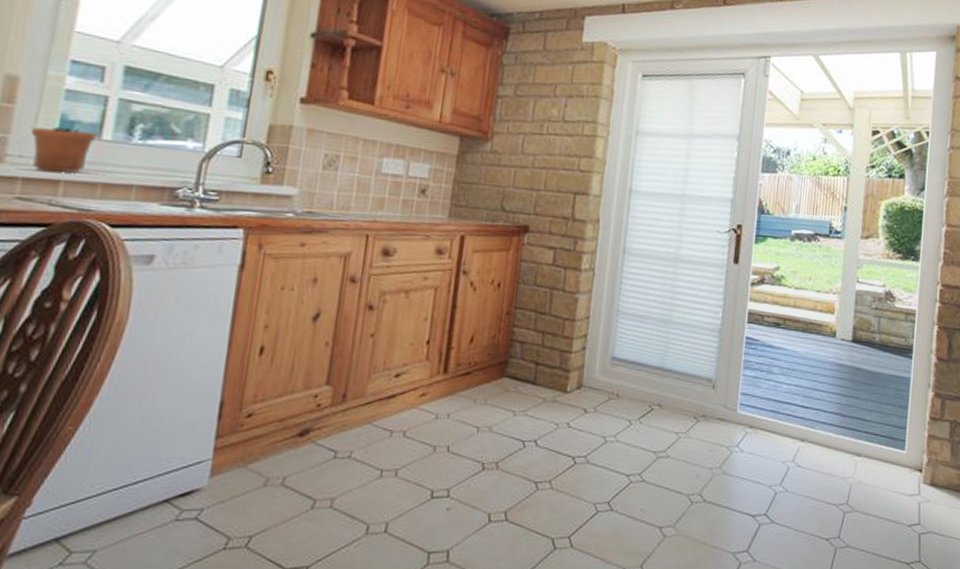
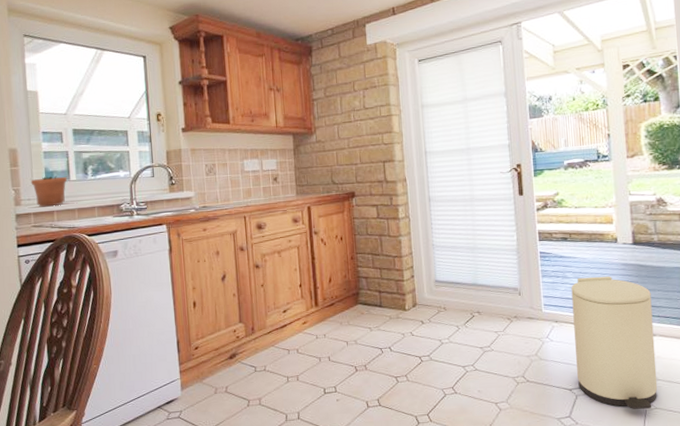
pedal bin: none [764,374,863,546] -> present [571,276,658,409]

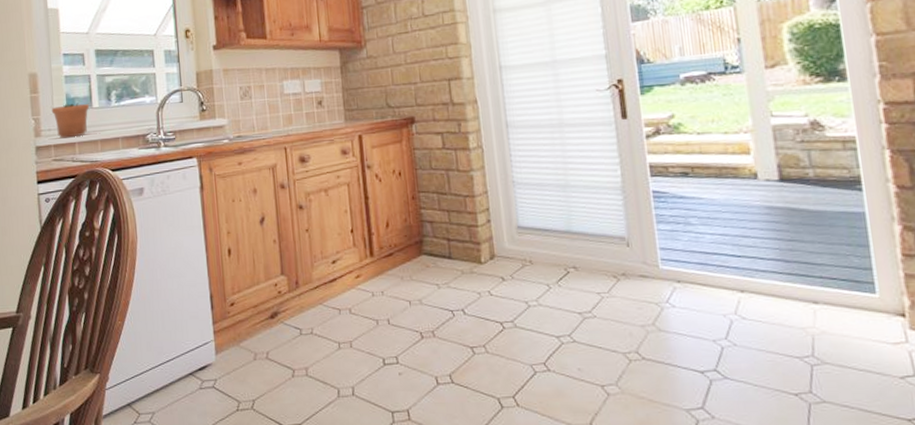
pedal bin: present [571,276,658,409] -> none [696,222,825,402]

